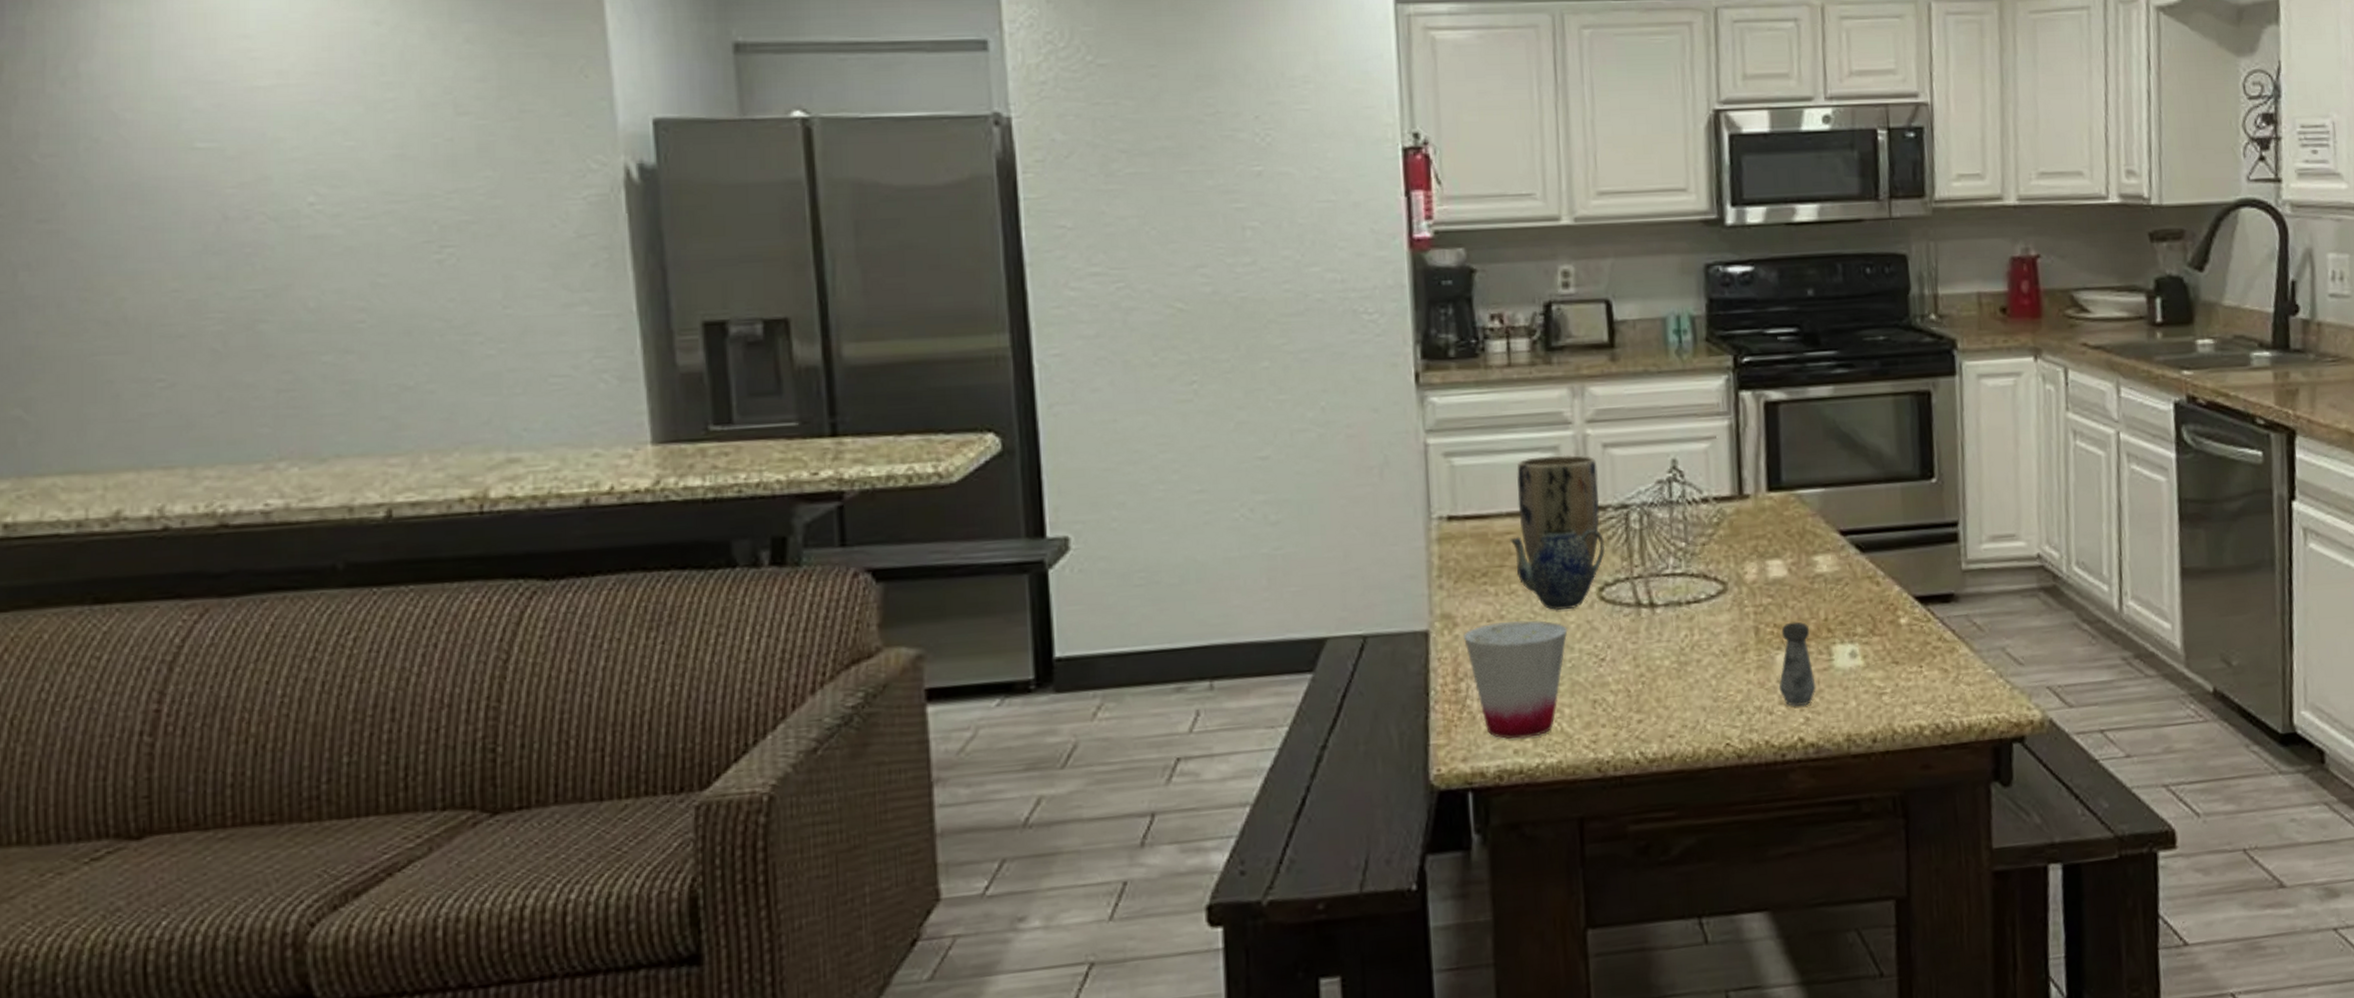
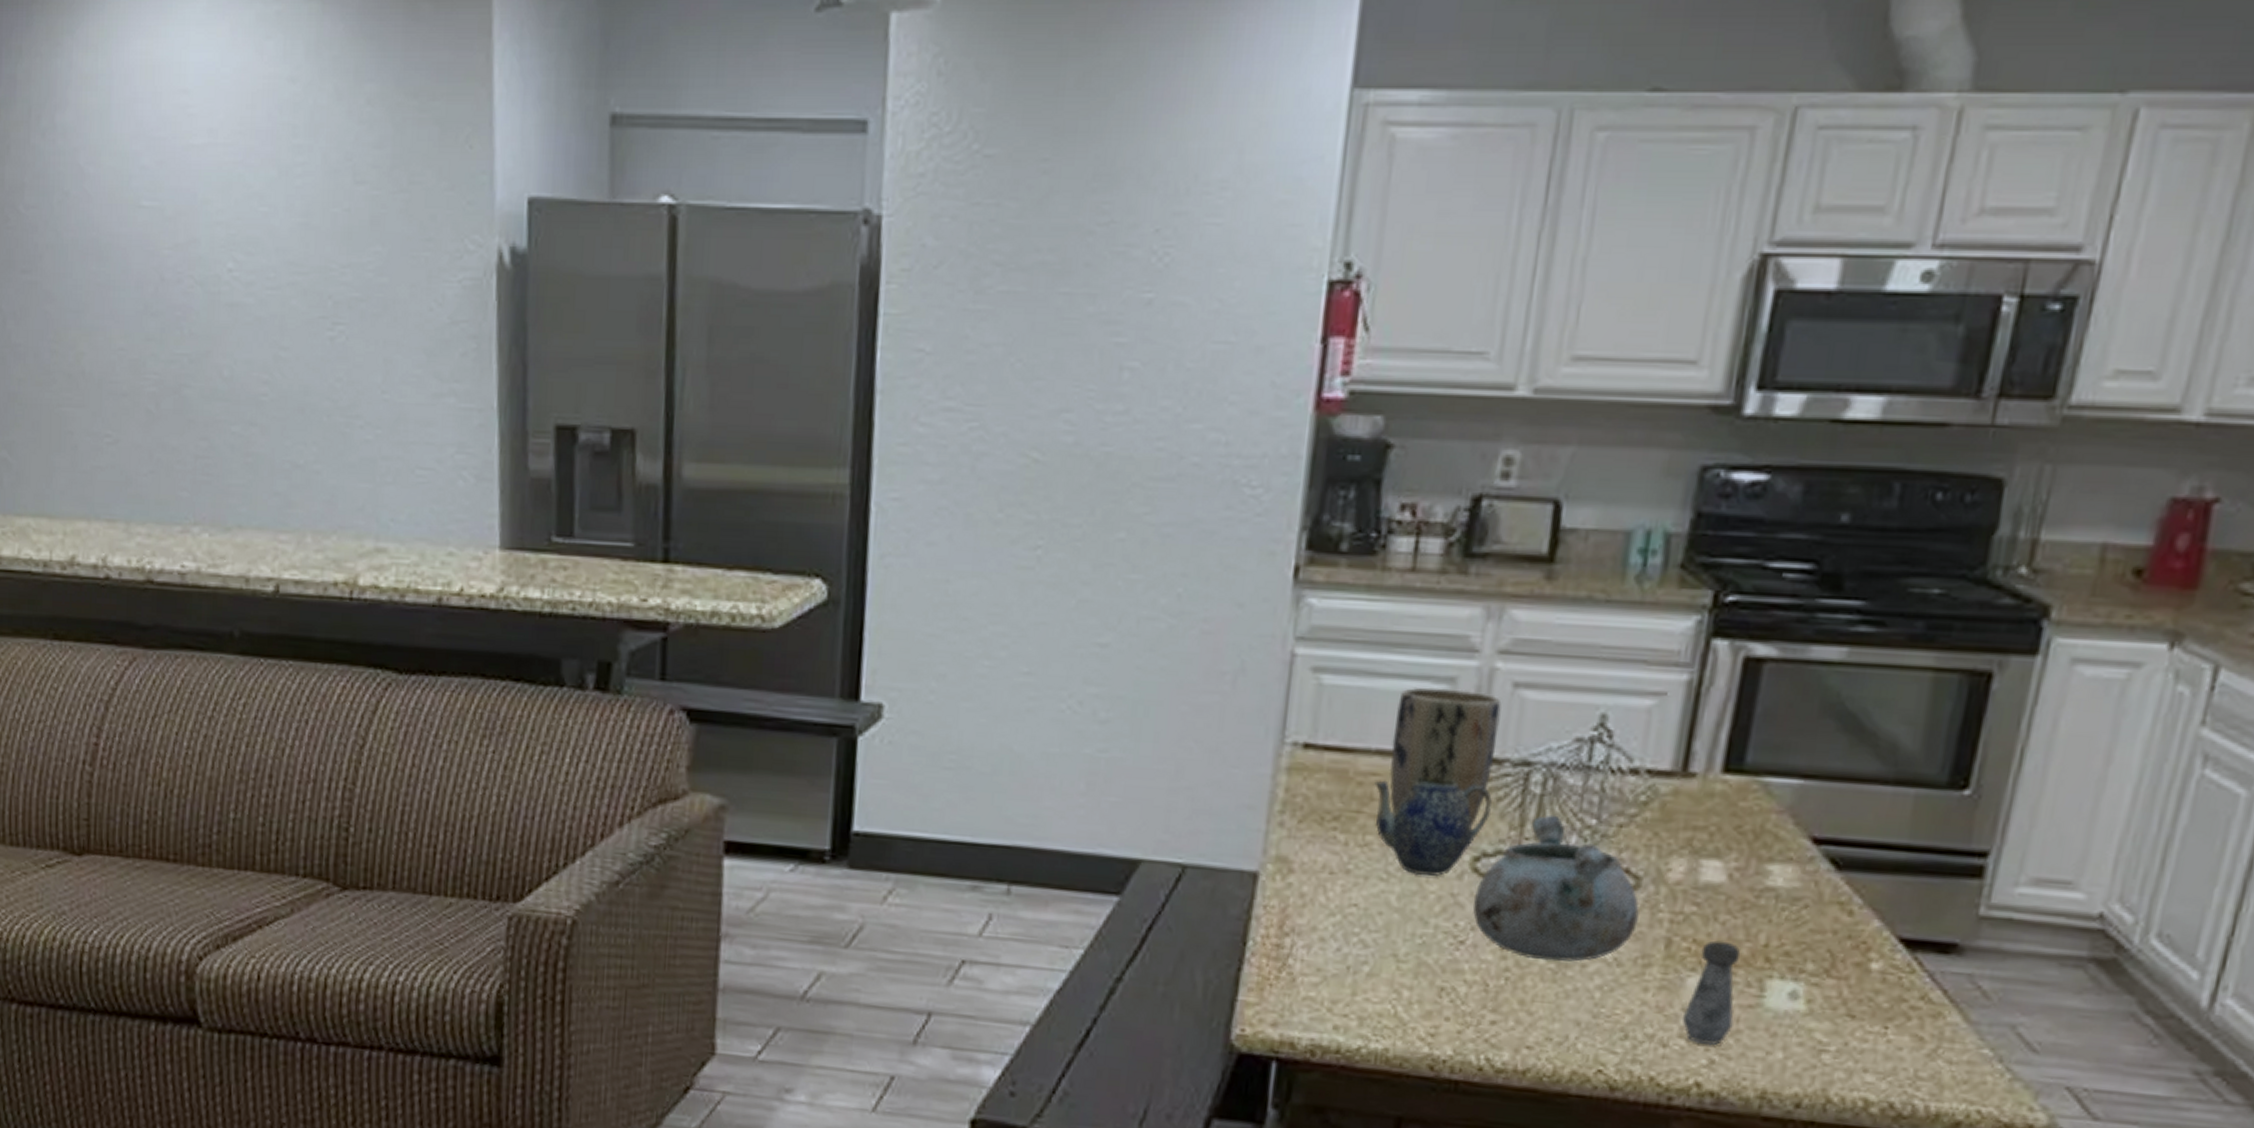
cup: present [1462,620,1568,739] -> none [1297,876,1425,1016]
decorative bowl: none [1605,543,1733,663] -> present [1472,815,1639,962]

